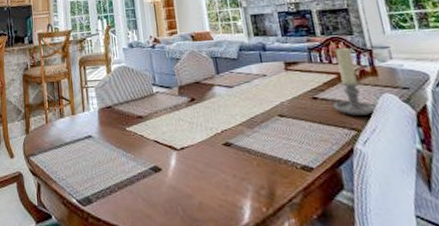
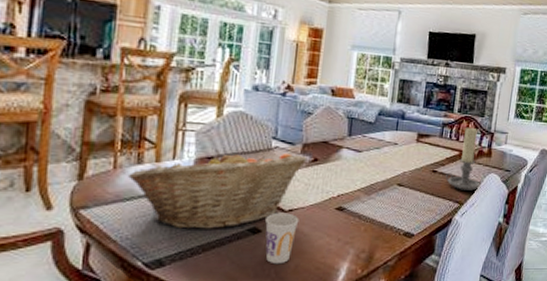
fruit basket: none [56,97,186,170] -> present [128,150,307,229]
cup: none [162,151,193,202] -> present [265,212,299,265]

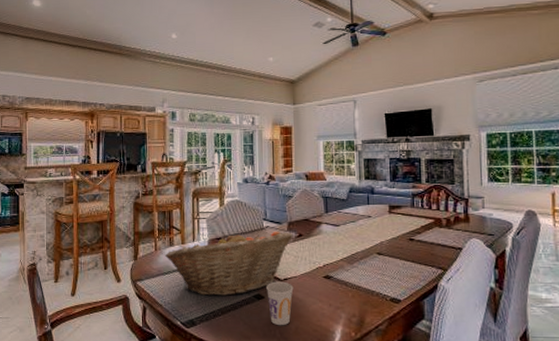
candle holder: present [445,127,482,192] -> none [424,195,464,258]

